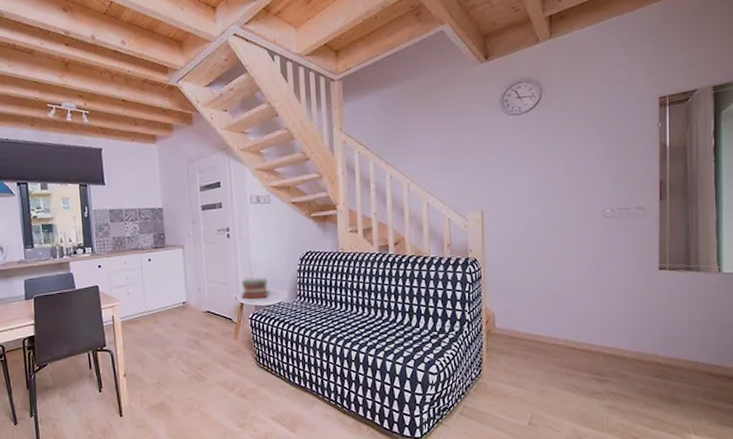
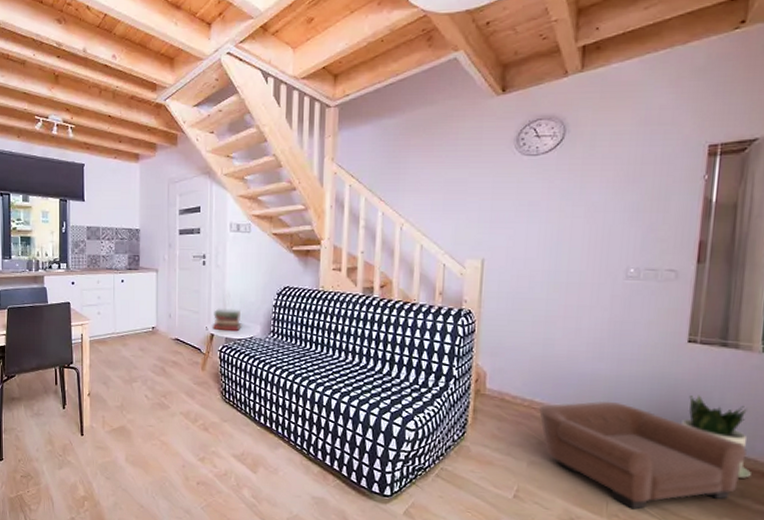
dog bed: none [543,328,716,422] -> present [539,400,748,510]
planter: none [661,315,720,384] -> present [682,395,751,479]

